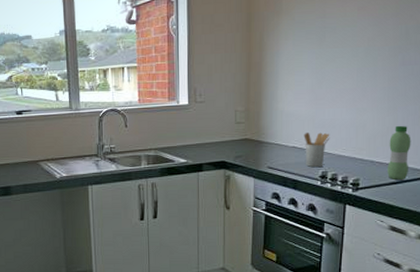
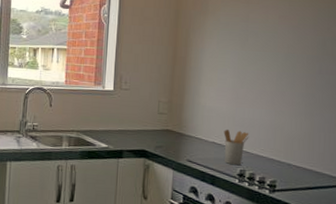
water bottle: present [387,125,411,181] -> none [304,131,327,186]

